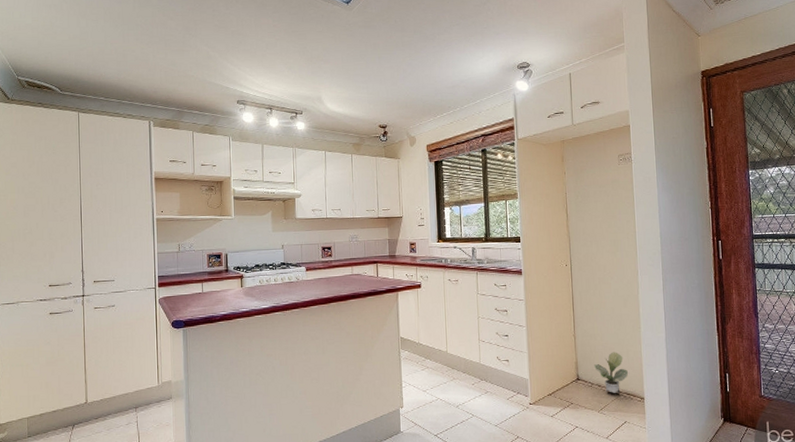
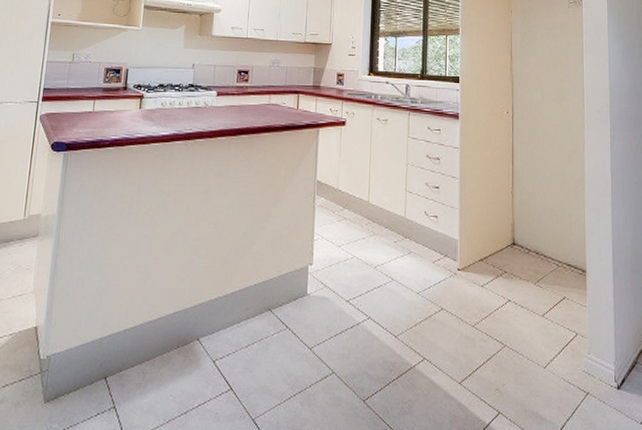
potted plant: present [593,352,628,394] -> none [531,214,569,264]

